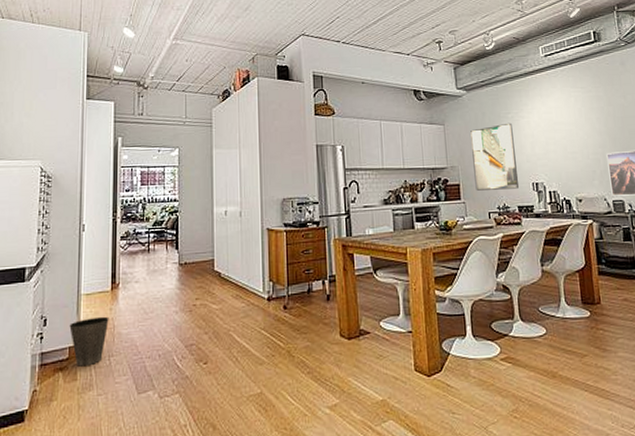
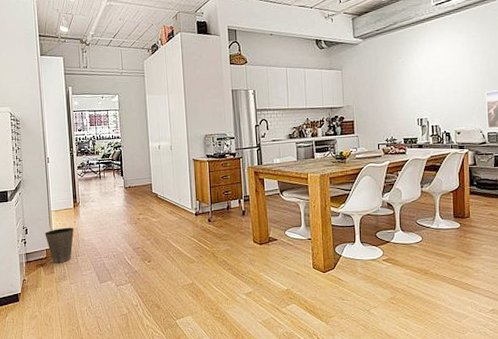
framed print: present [470,122,519,191] -> none [365,66,405,126]

